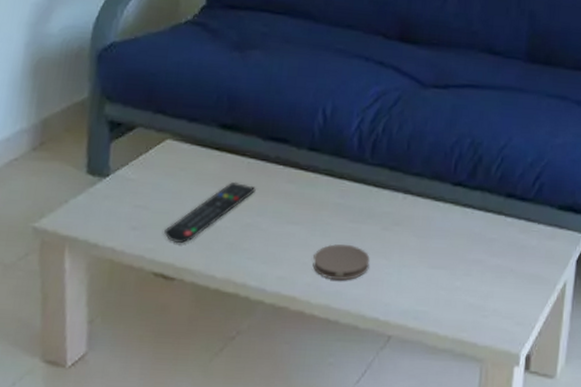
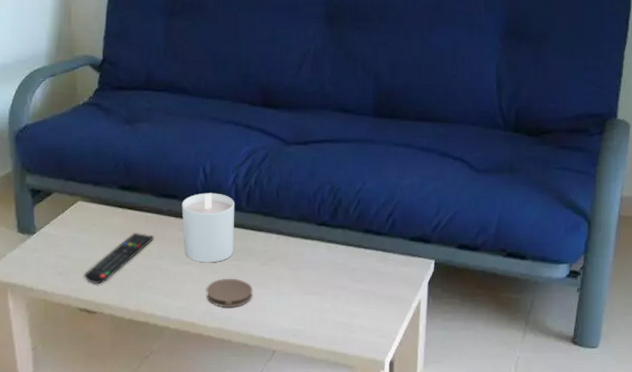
candle: none [291,138,357,224] -> present [181,193,235,263]

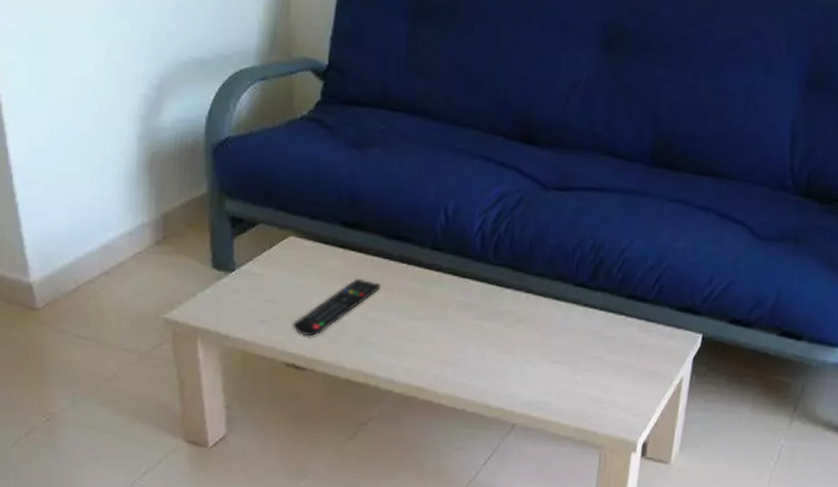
candle: present [181,193,235,263] -> none [416,238,480,321]
coaster: present [206,279,253,307] -> none [439,339,494,373]

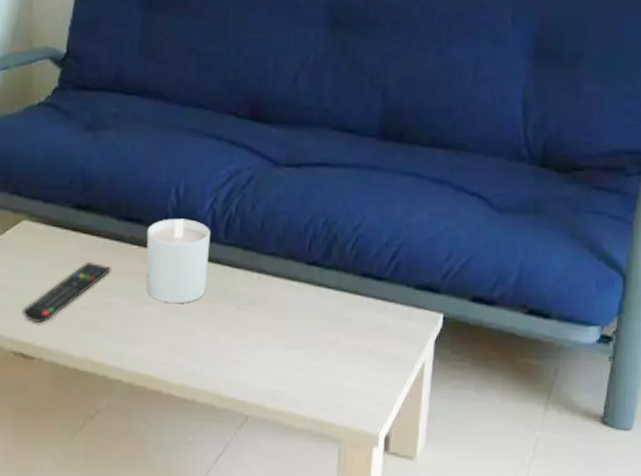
candle: none [416,238,480,321] -> present [146,218,211,304]

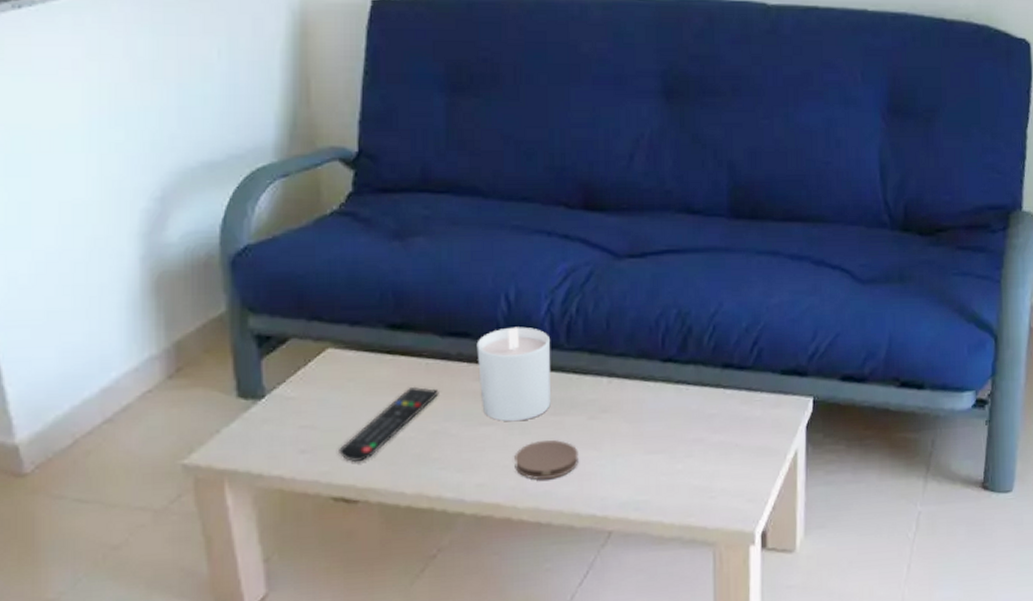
coaster: none [169,324,226,360] -> present [514,440,579,479]

